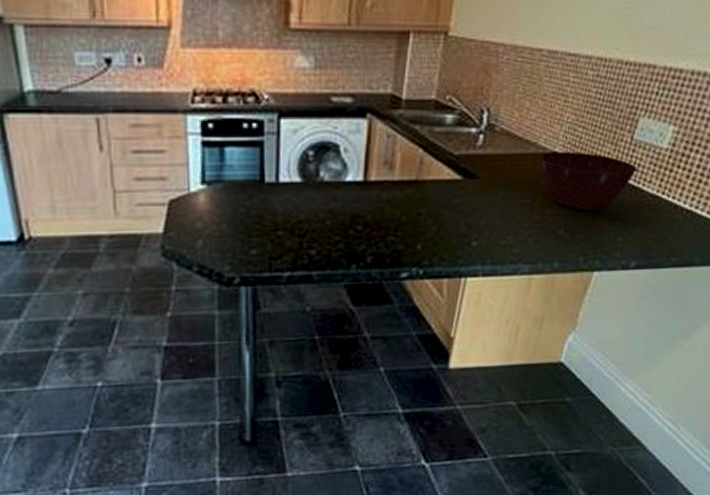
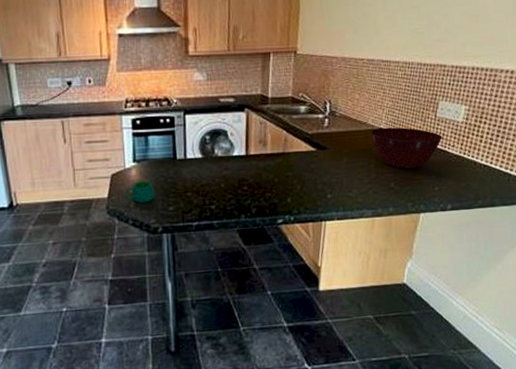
mug: none [187,211,231,243] -> present [124,181,155,203]

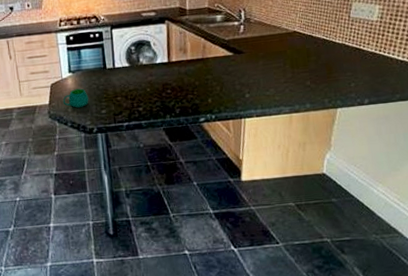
mixing bowl: present [370,127,442,169] -> none [285,29,357,68]

